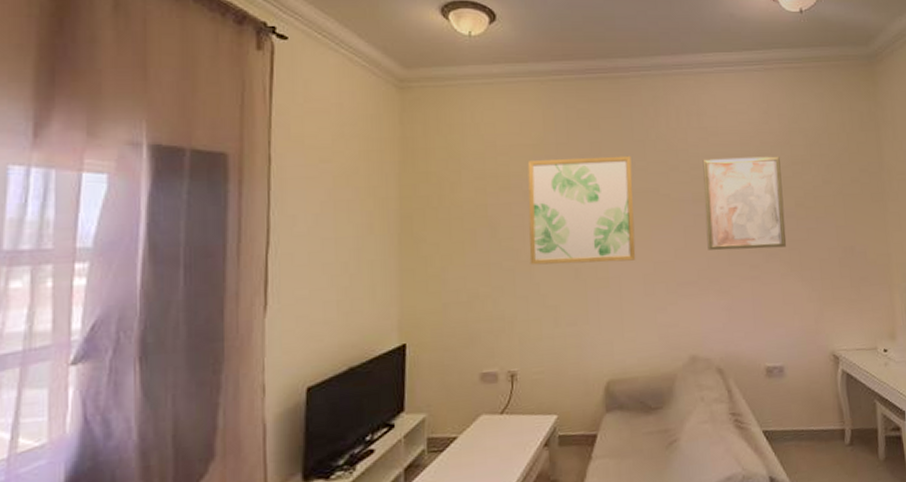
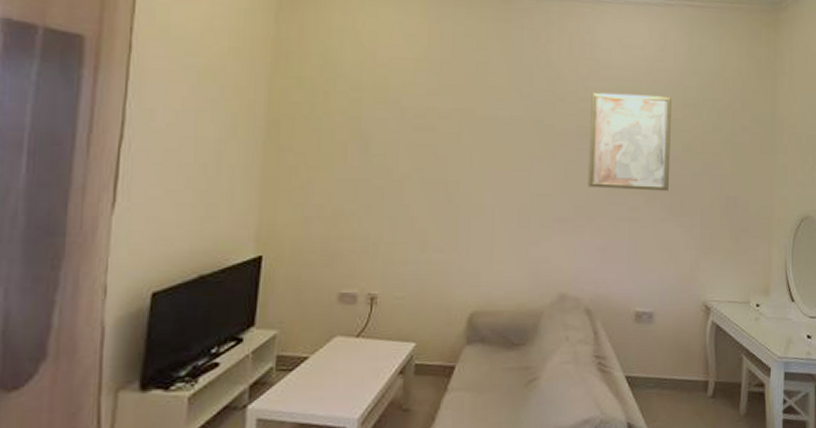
wall art: present [527,155,636,265] -> none [401,76,518,190]

